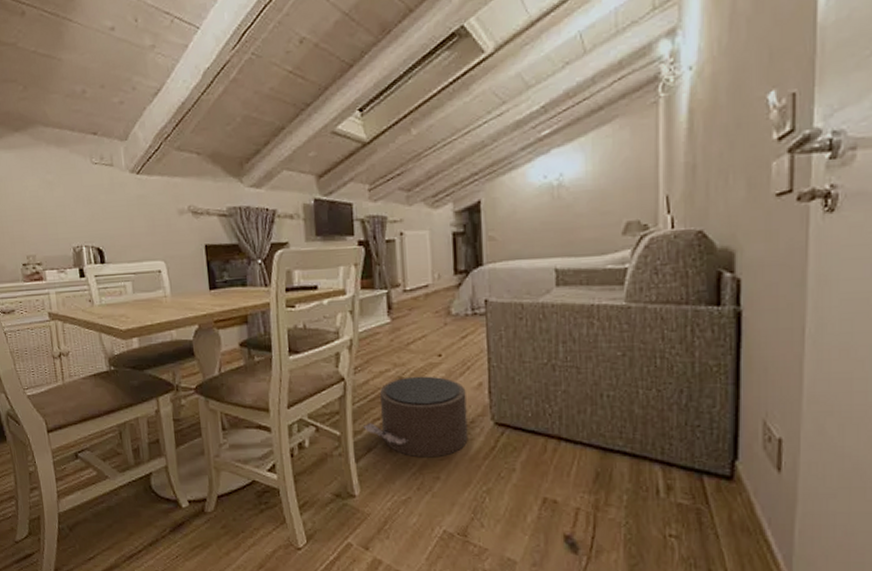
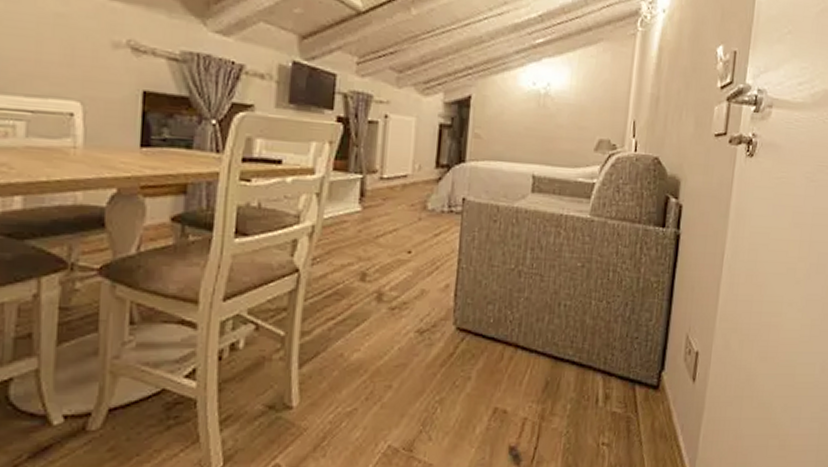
pouf: present [364,376,468,458] -> none [314,273,432,364]

